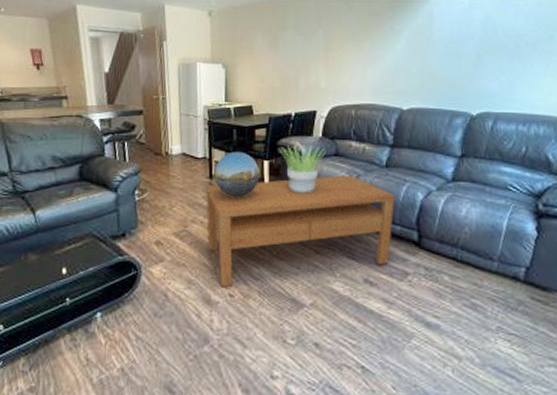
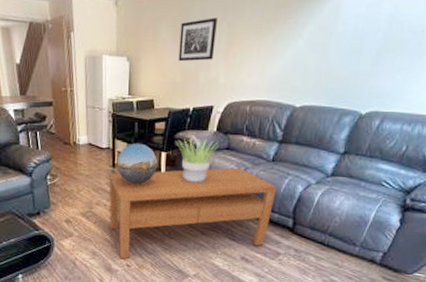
wall art: none [276,26,313,68] -> present [178,18,217,62]

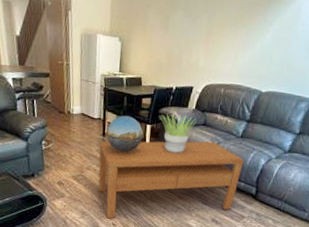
wall art: present [178,18,217,62] -> none [164,9,199,46]

